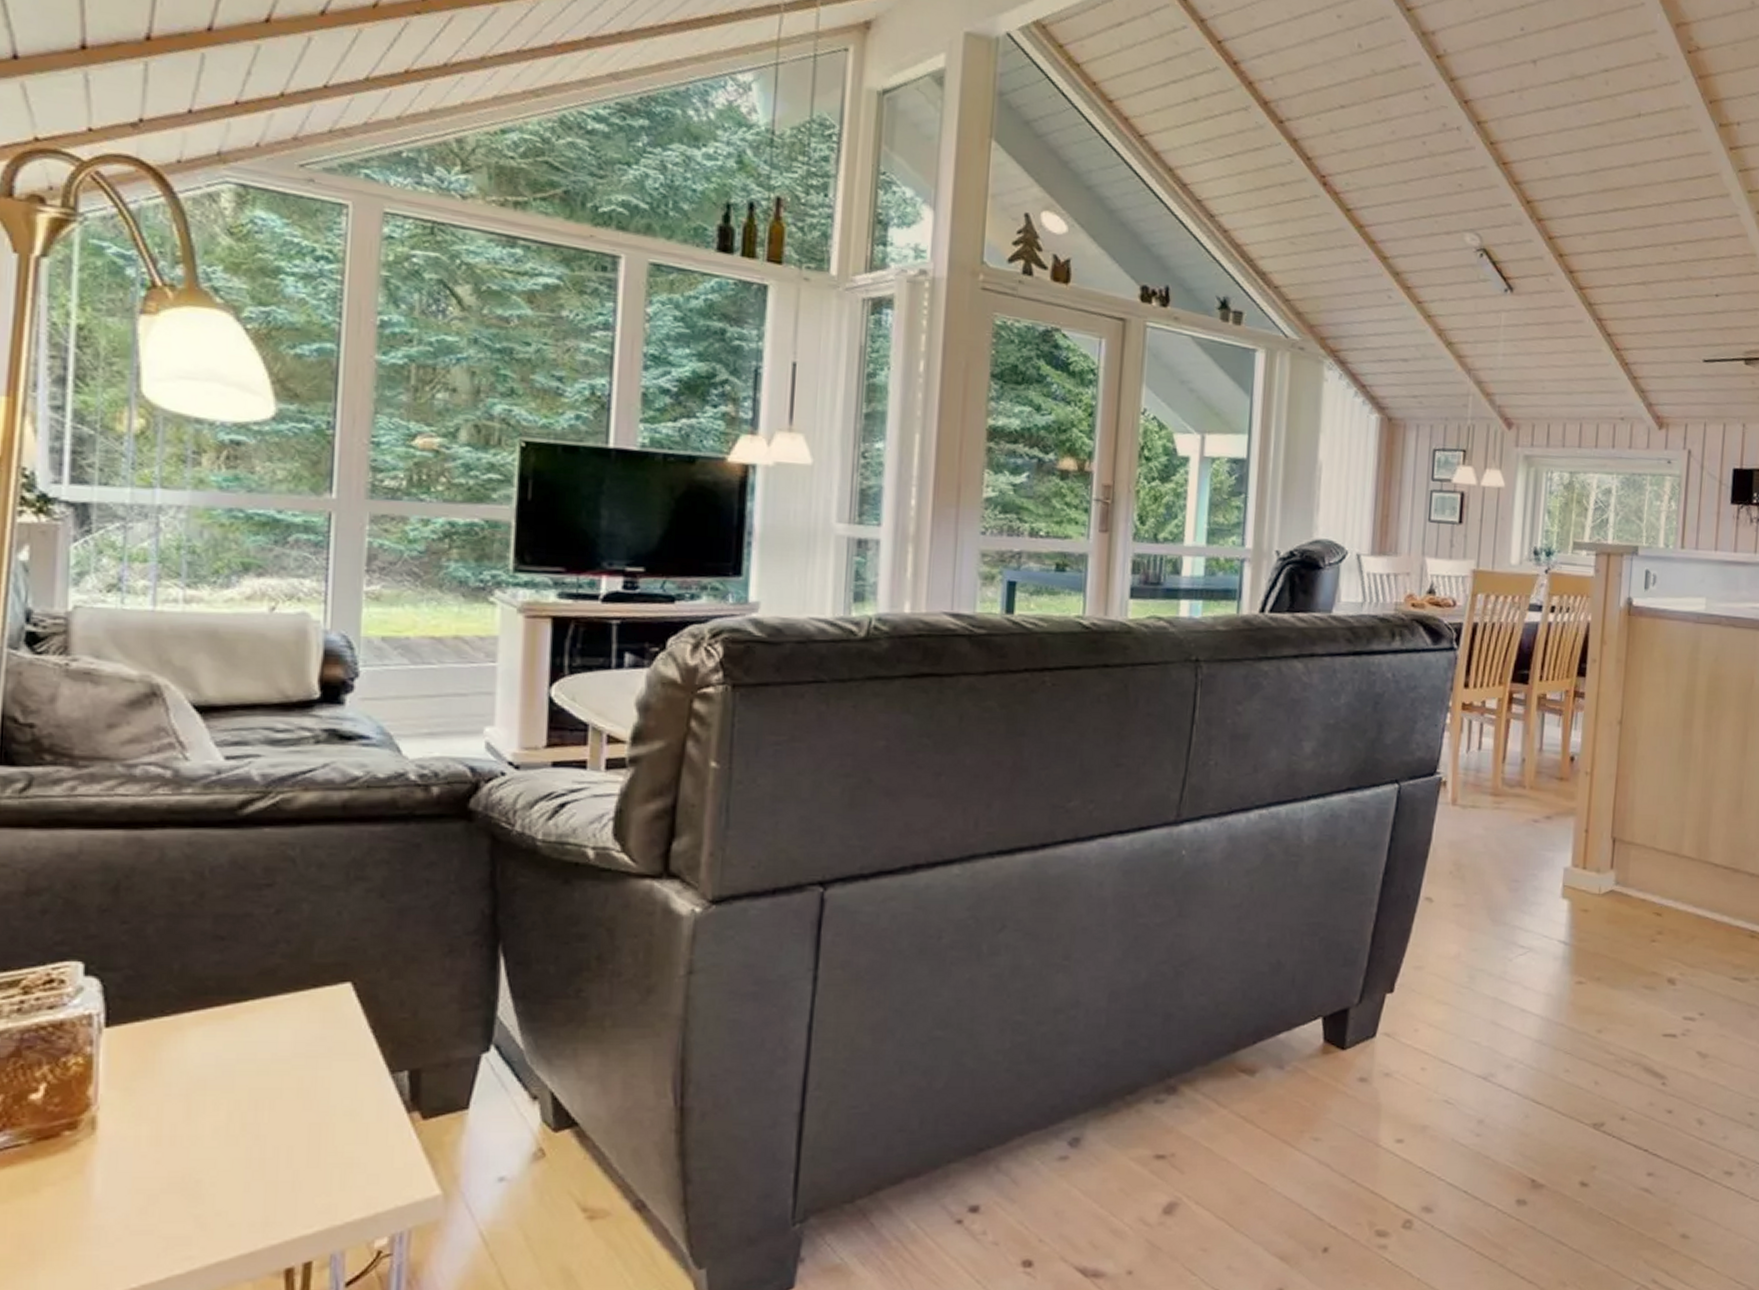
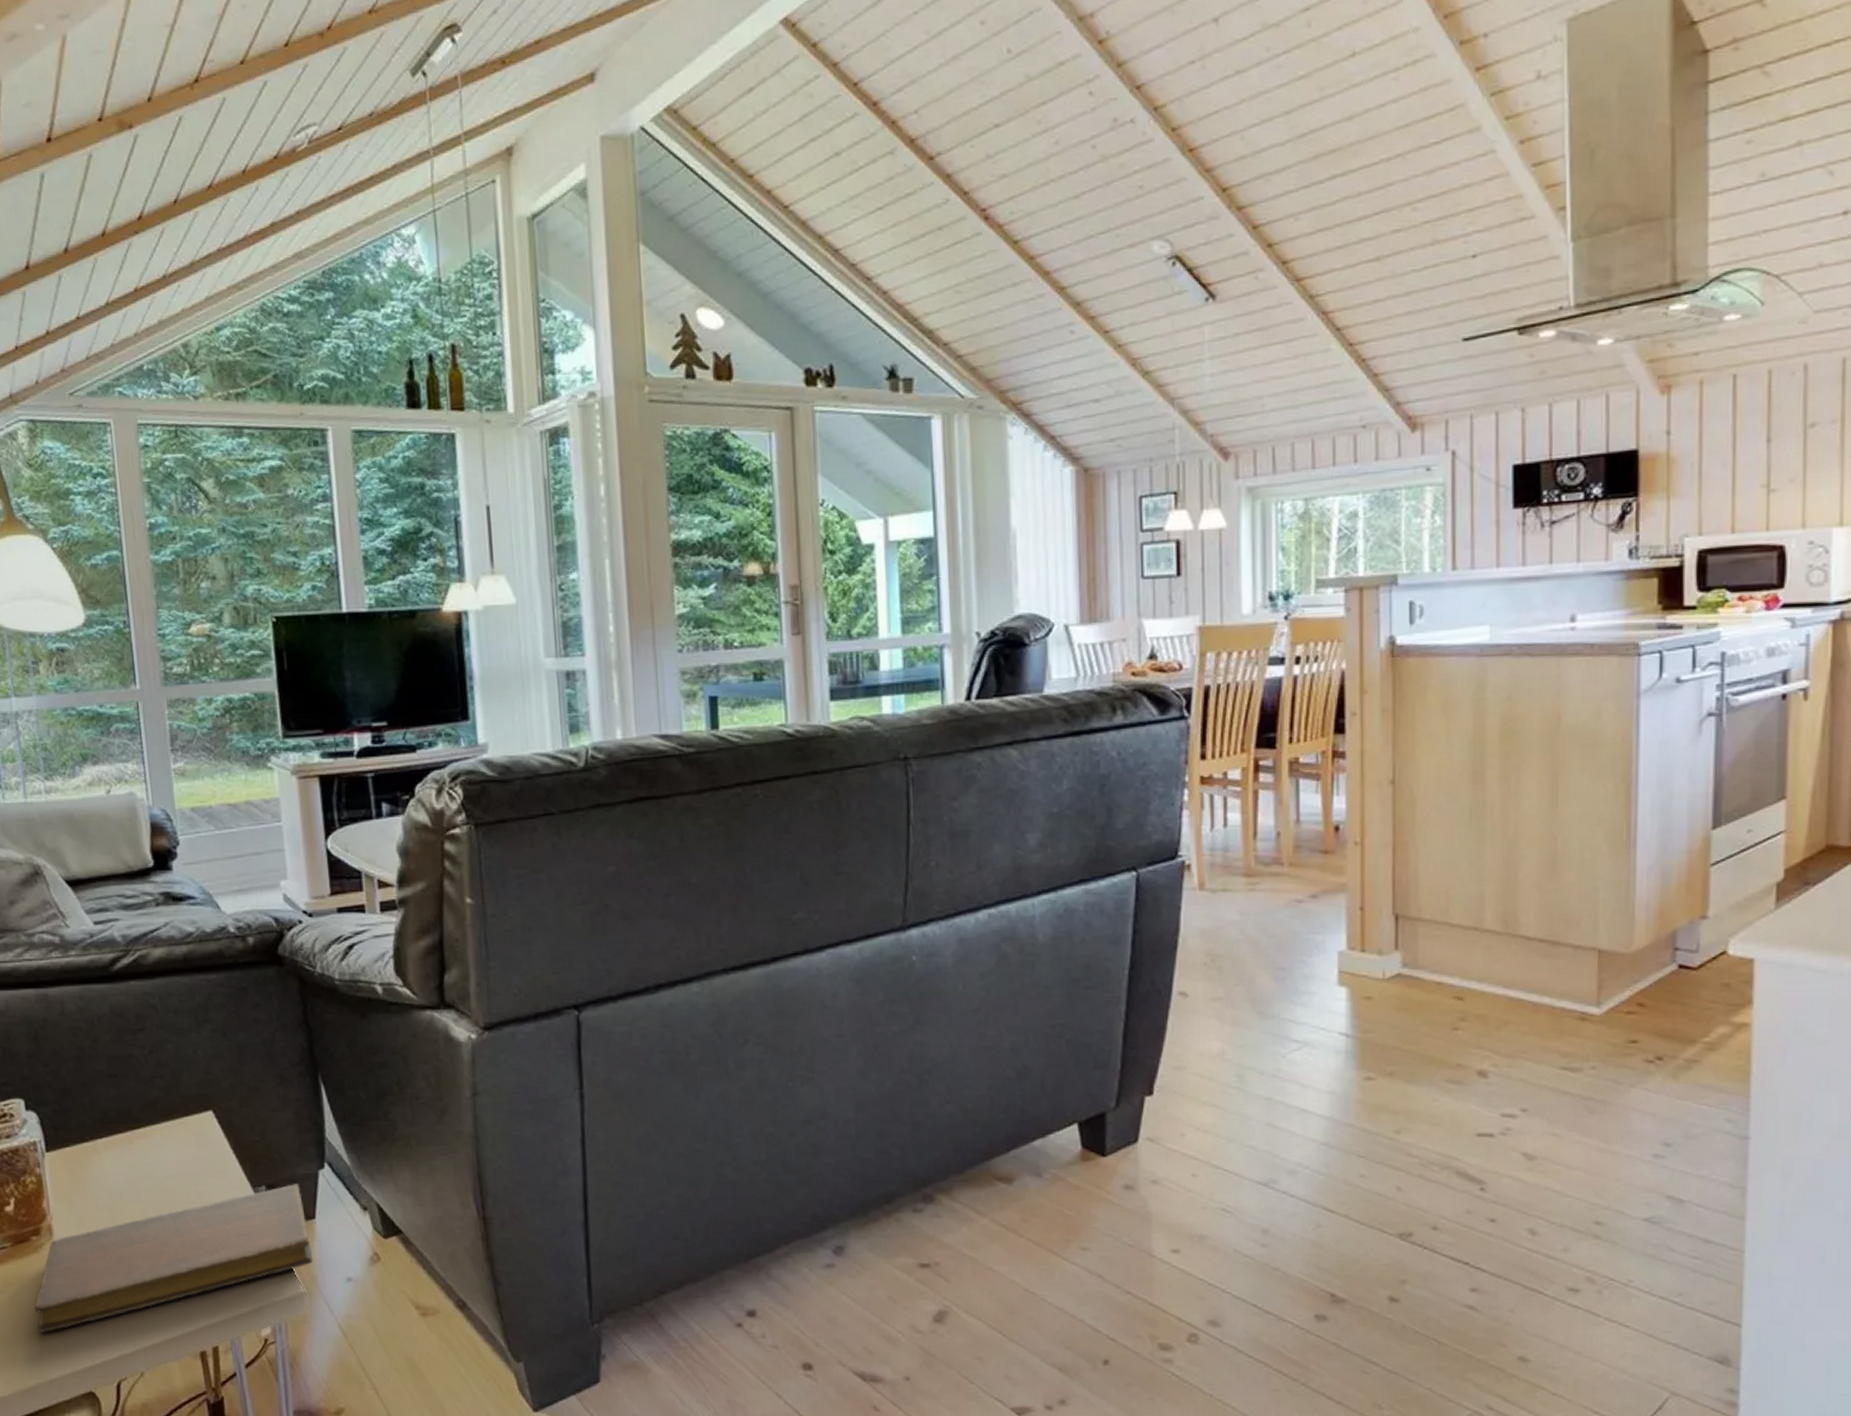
notebook: none [50,1069,458,1251] -> present [34,1184,313,1332]

